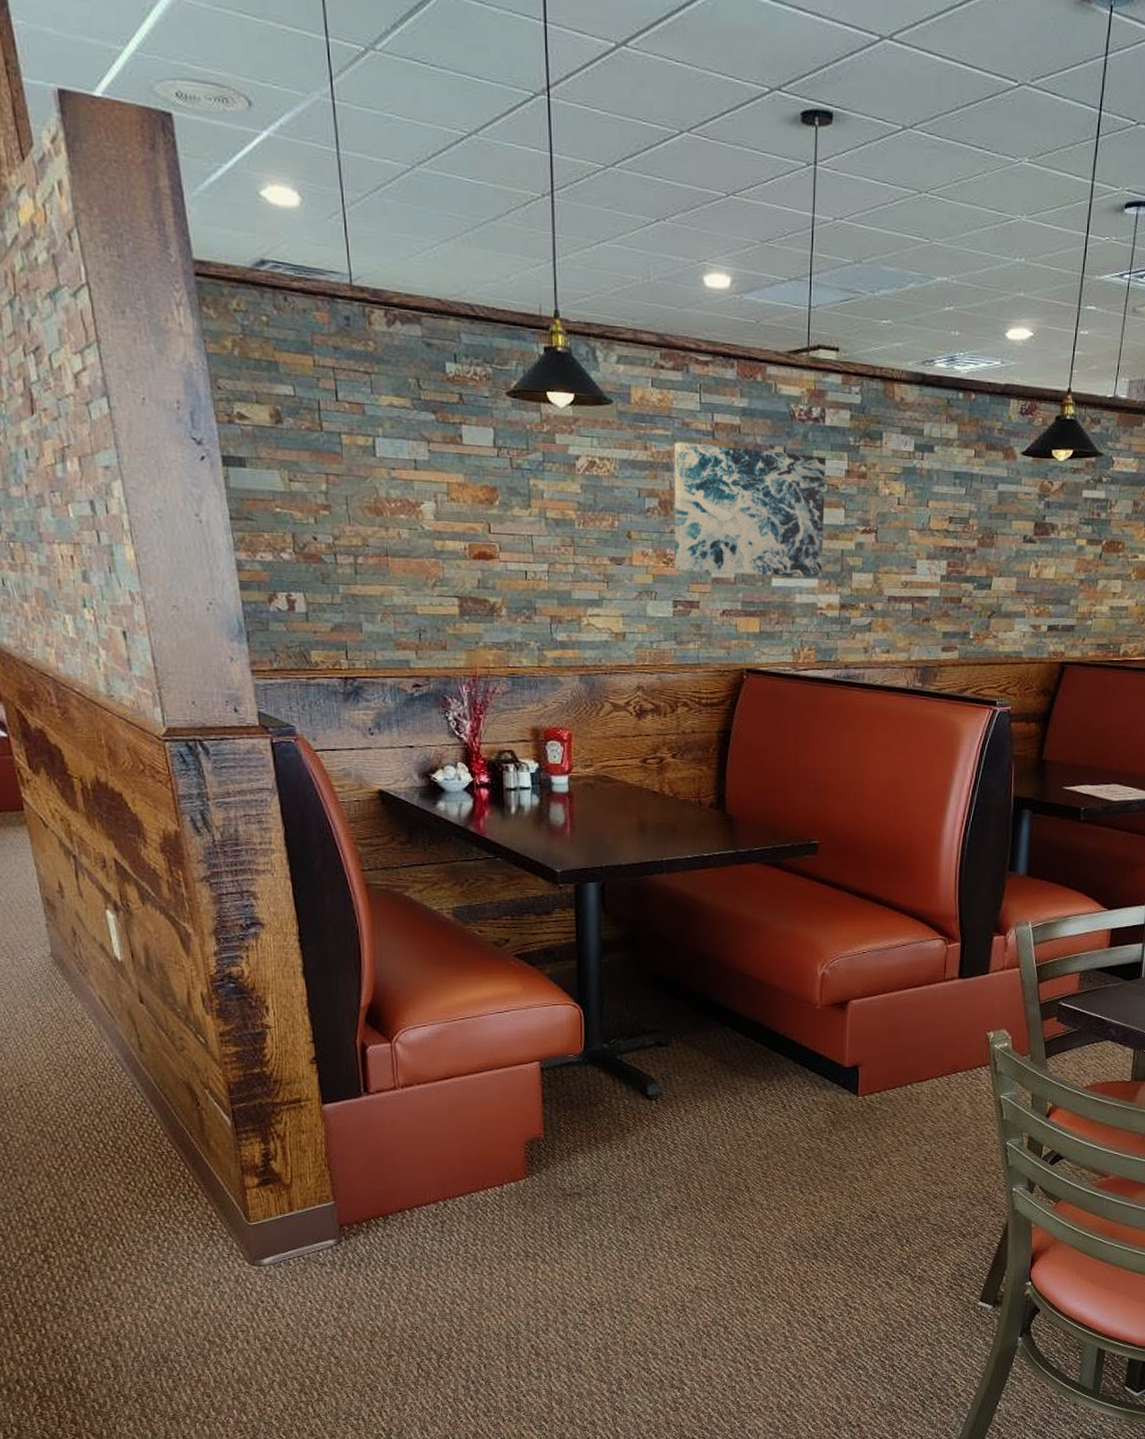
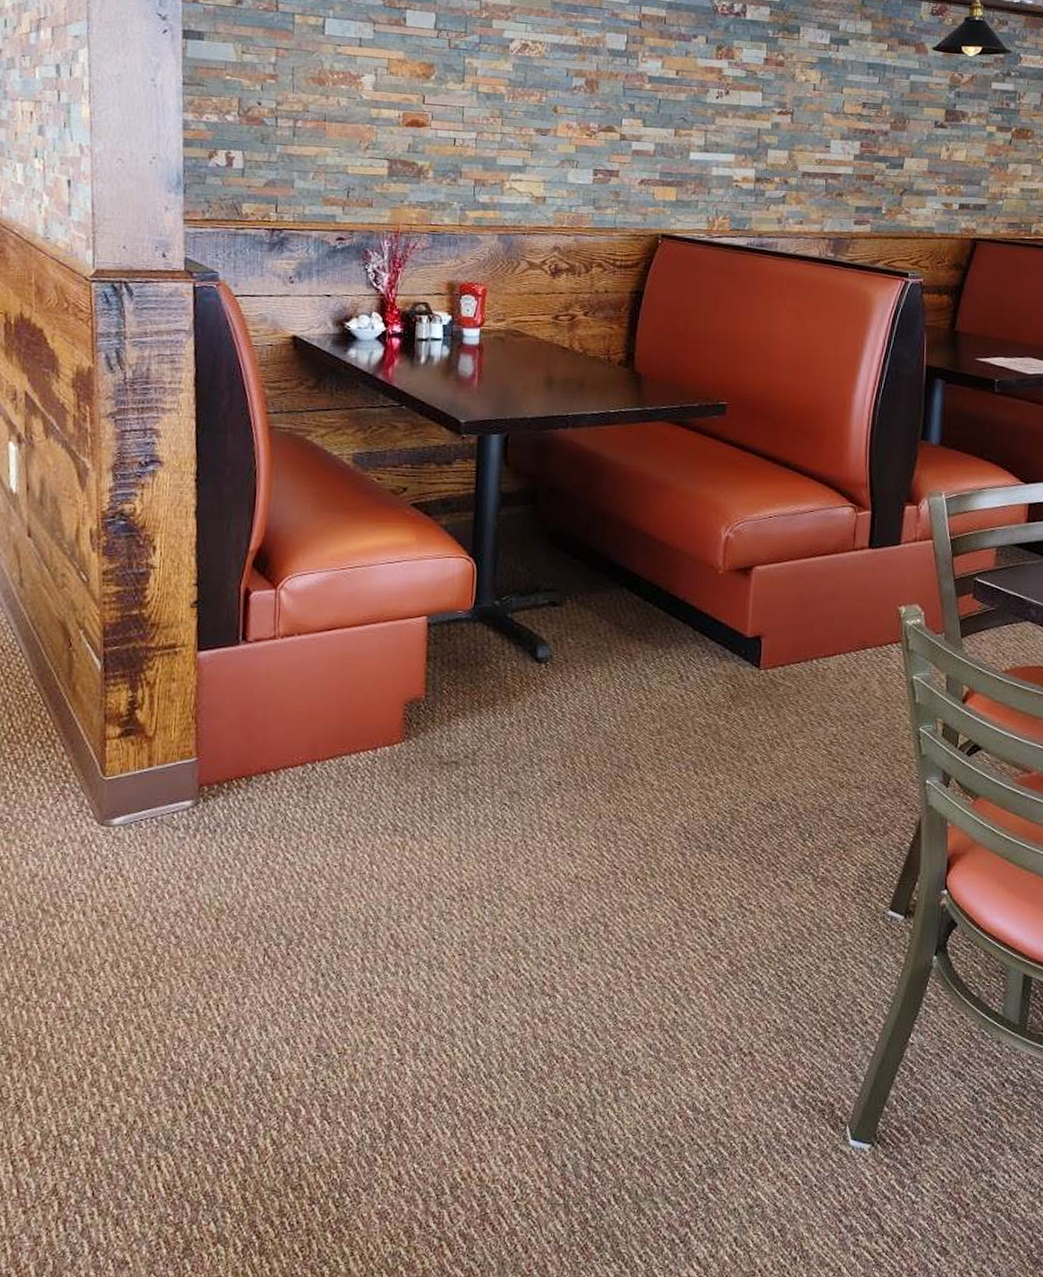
wall art: present [674,442,827,578] -> none [597,29,746,153]

